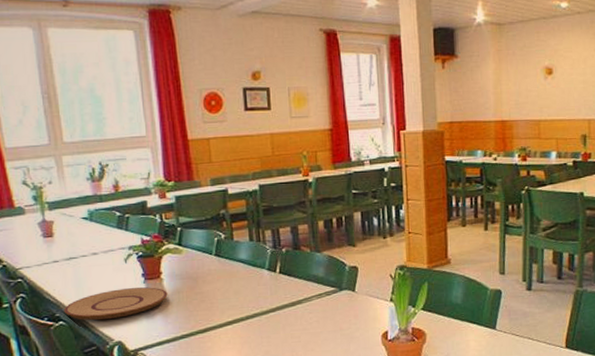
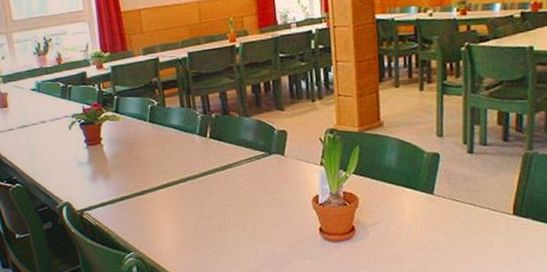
plate: present [63,287,168,321] -> none [19,152,108,183]

